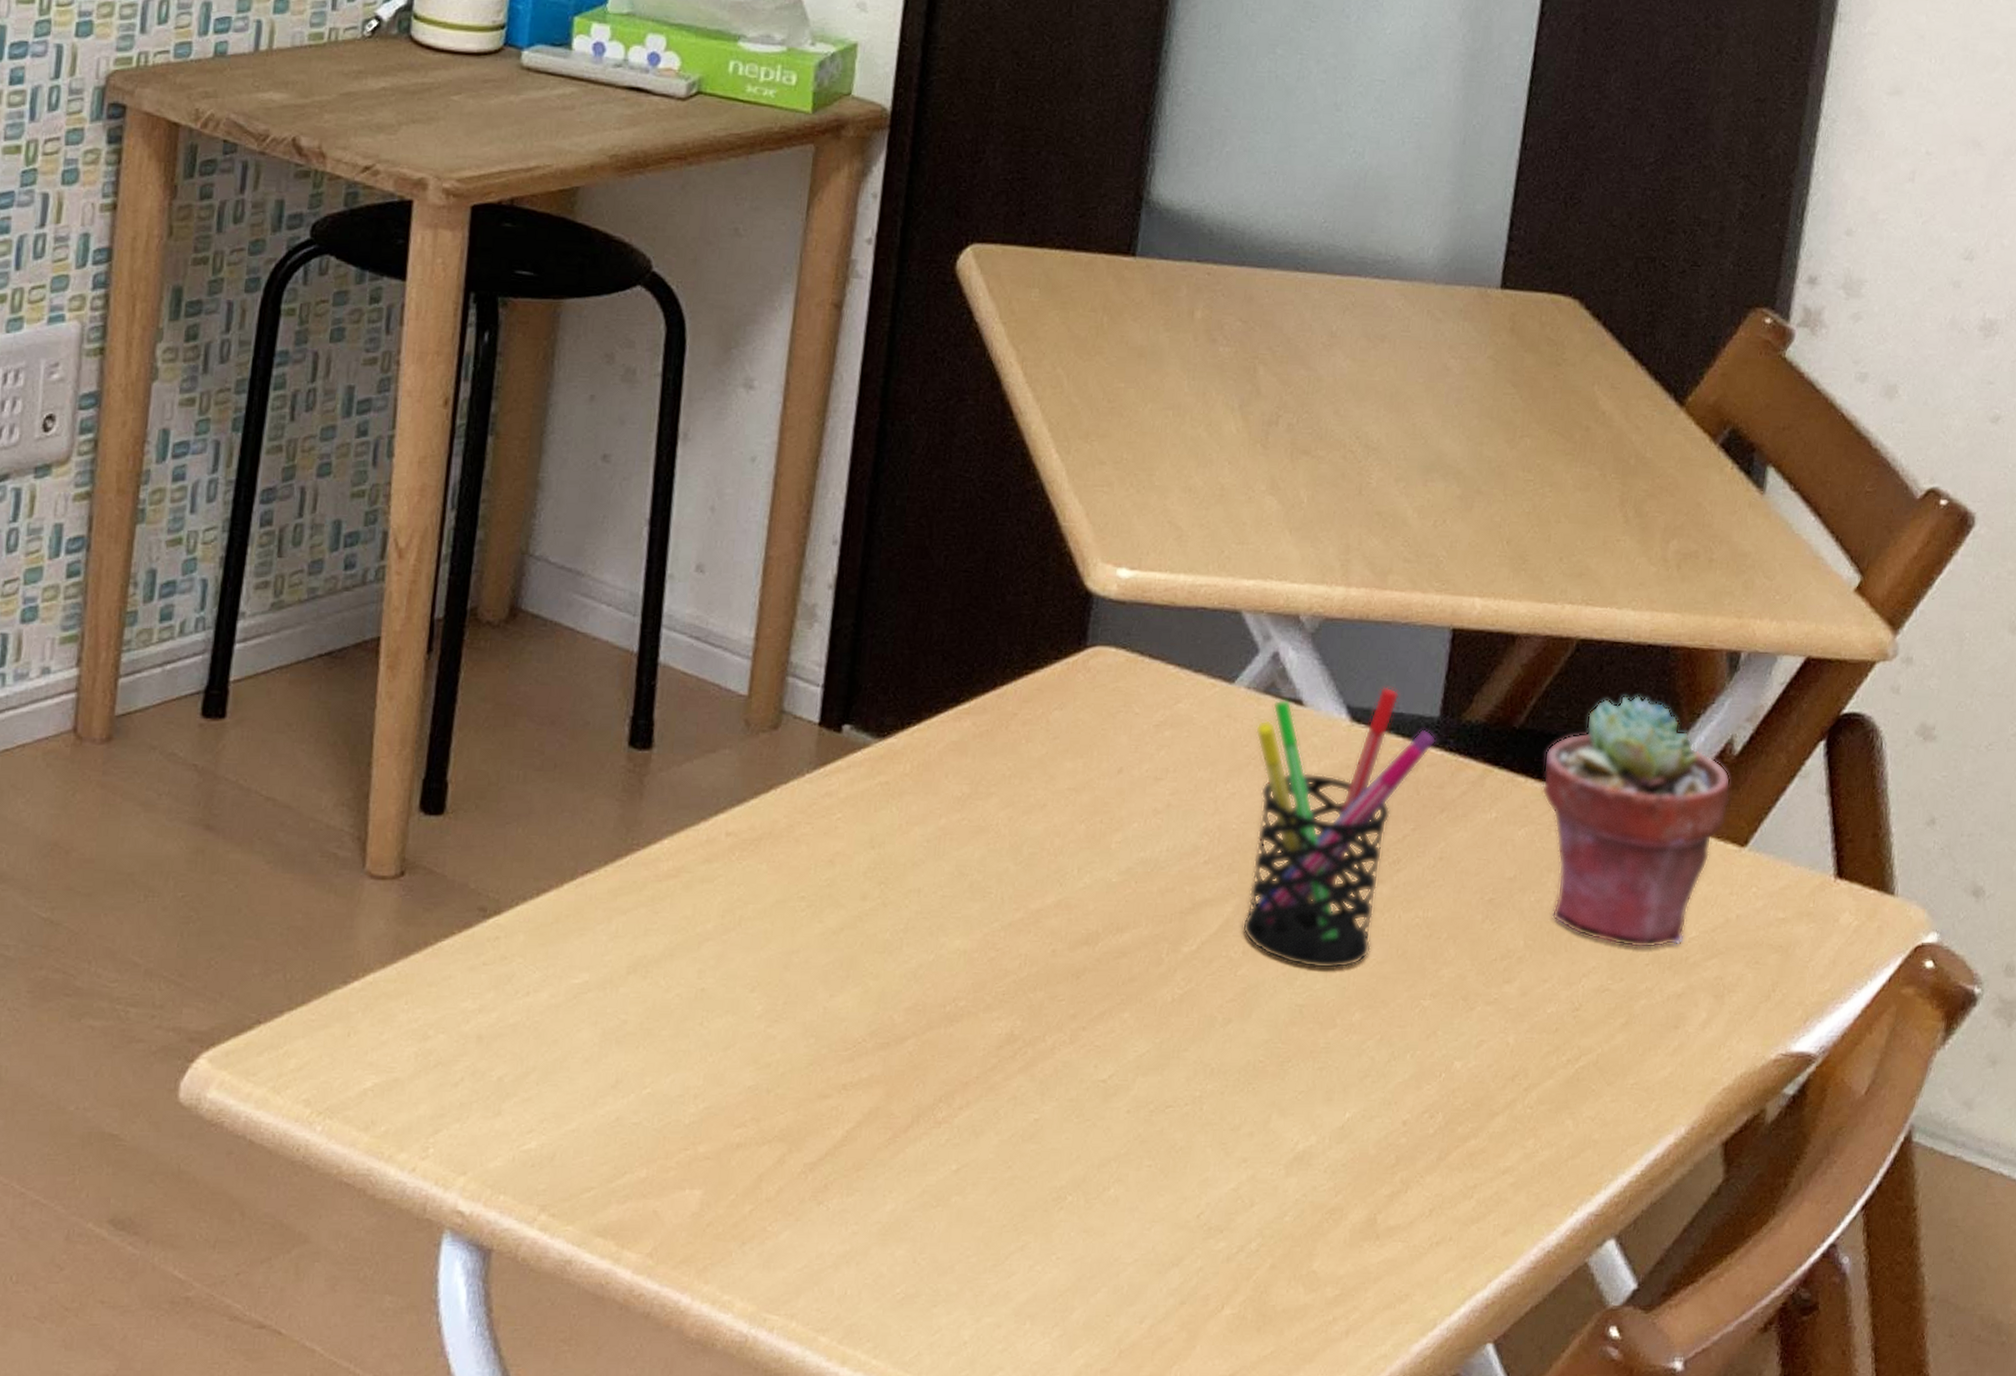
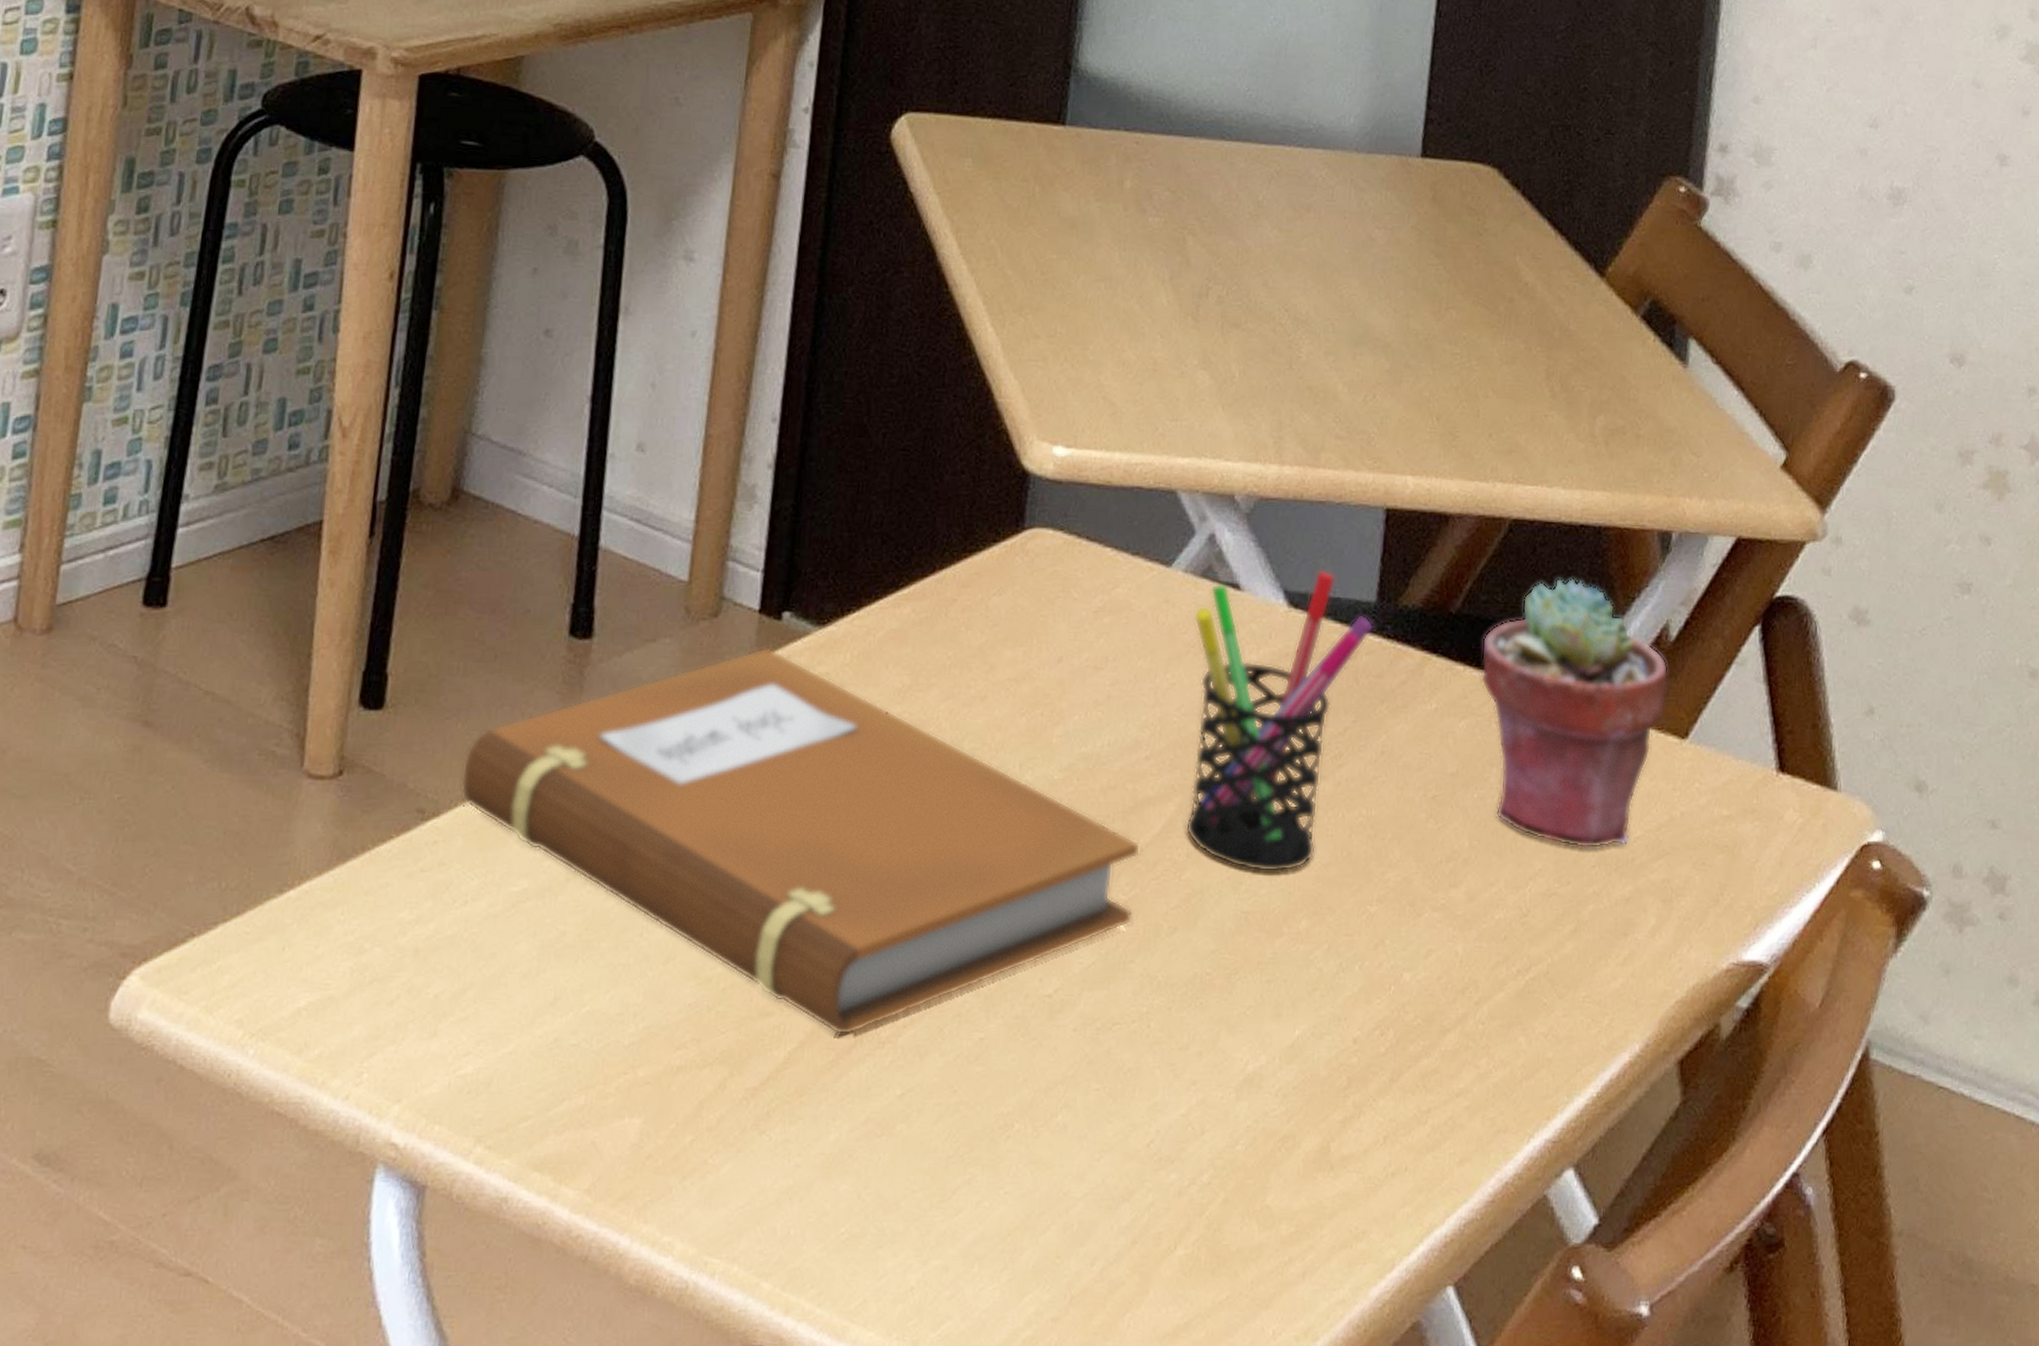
notebook: none [522,758,1198,1116] -> present [461,647,1141,1036]

